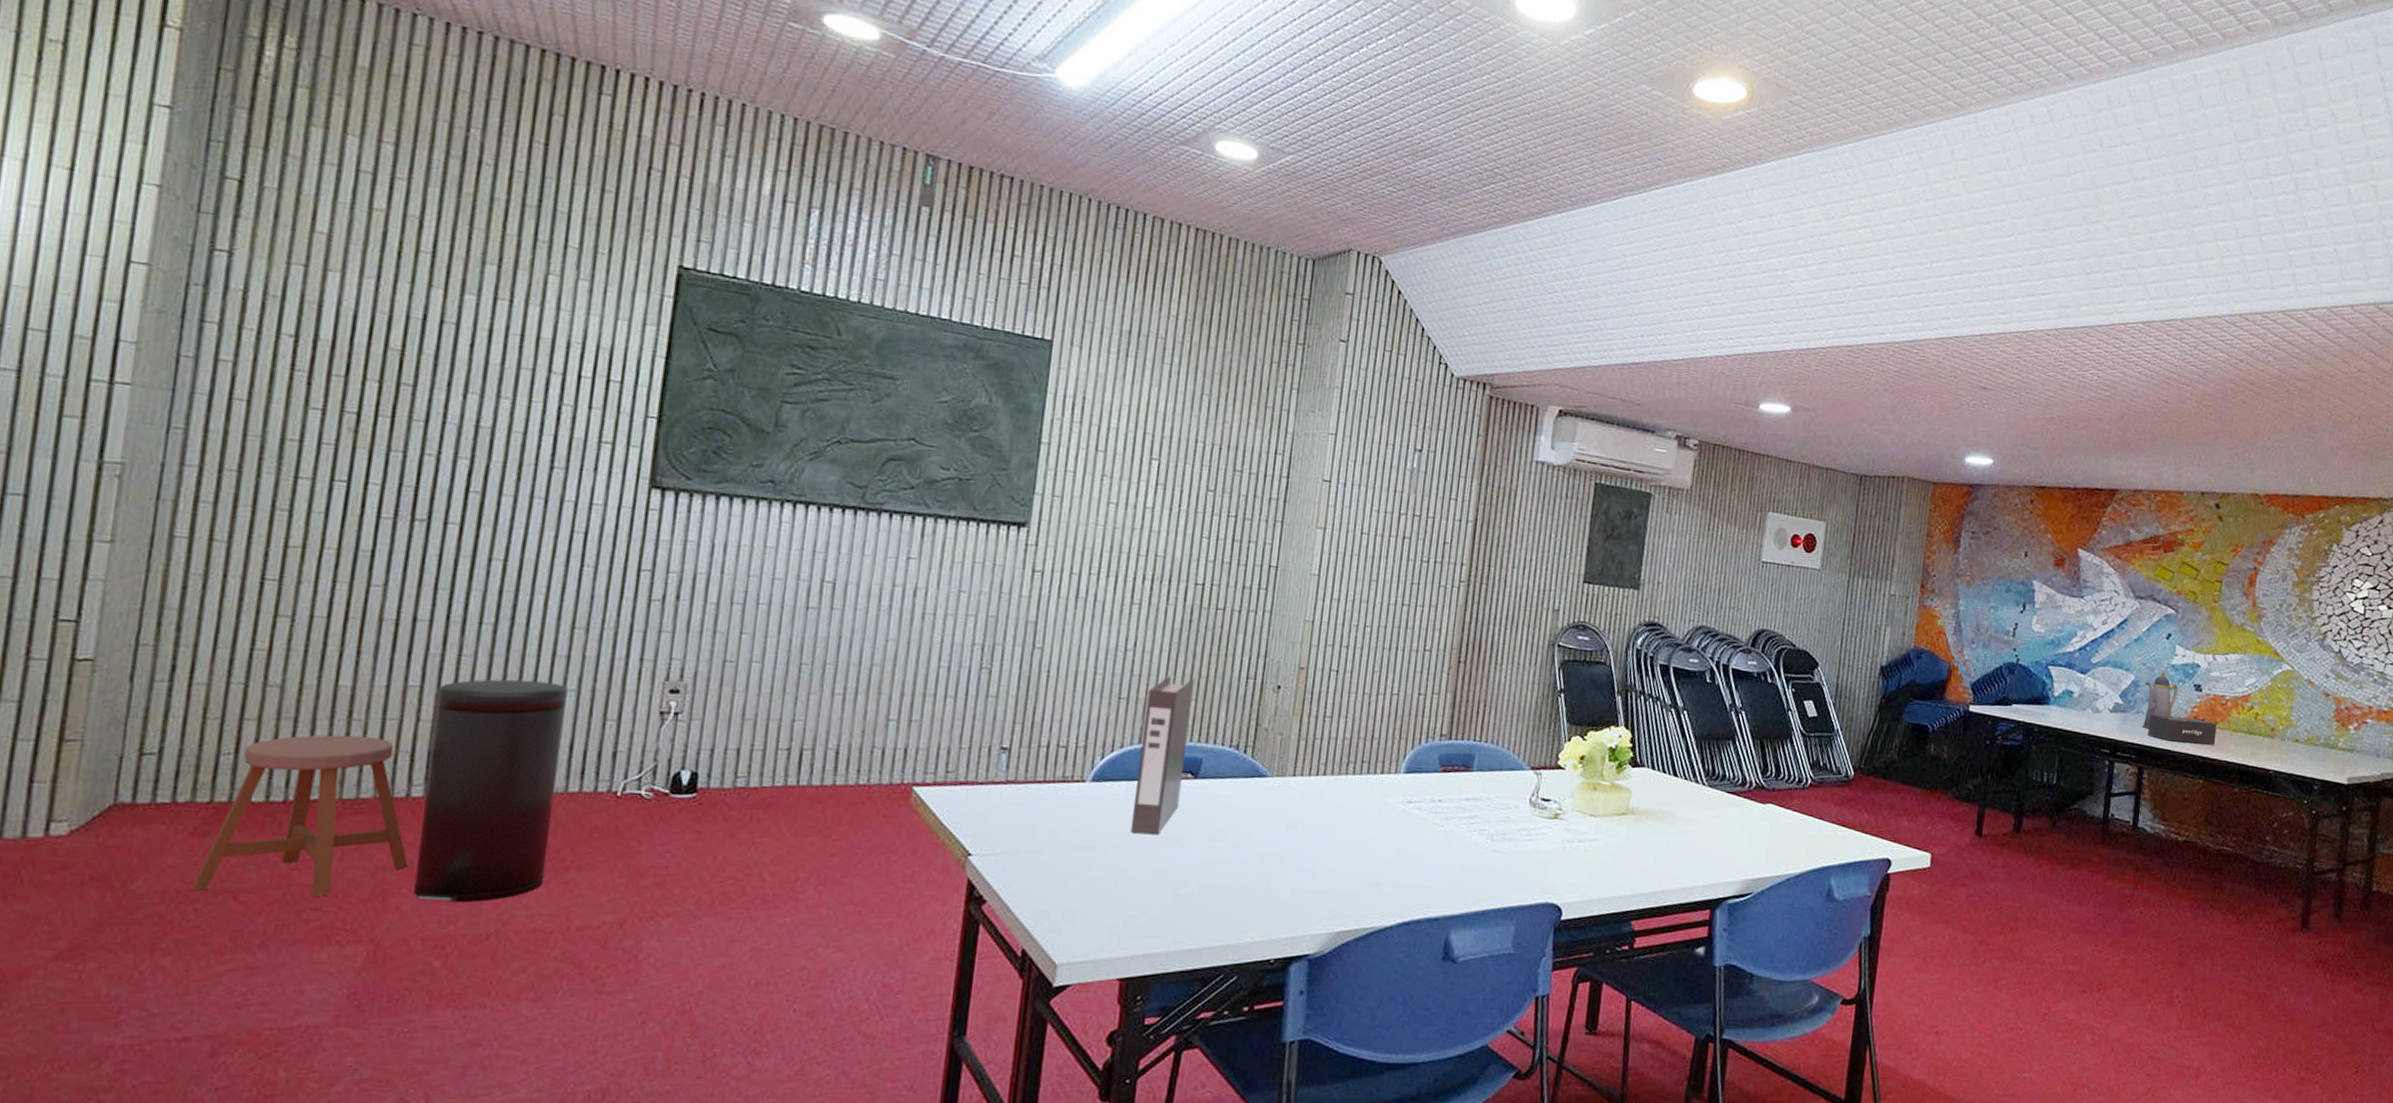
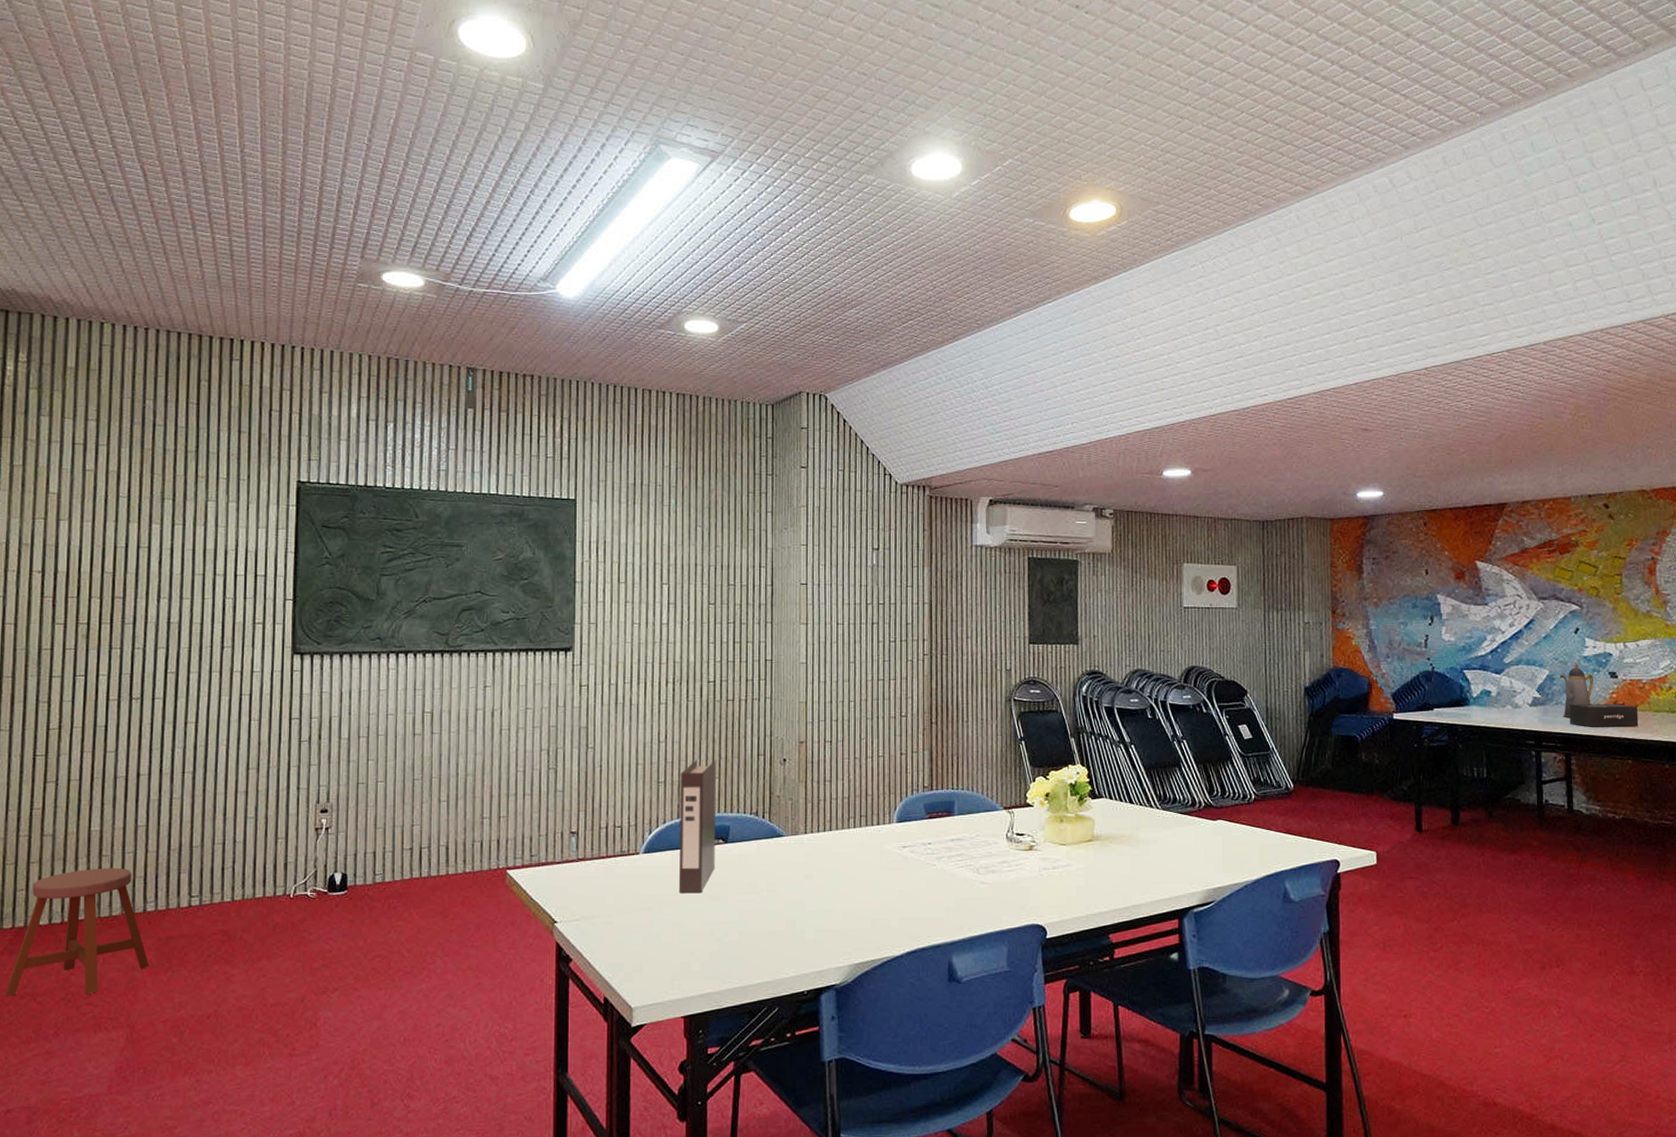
pedal bin: present [413,679,568,903] -> none [154,813,248,992]

